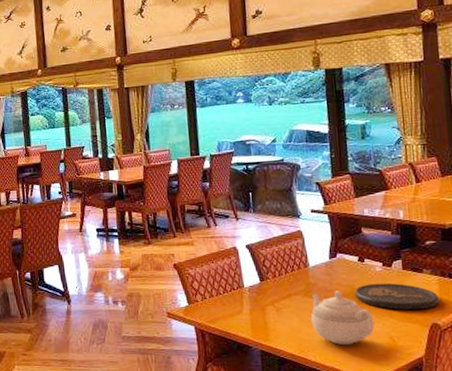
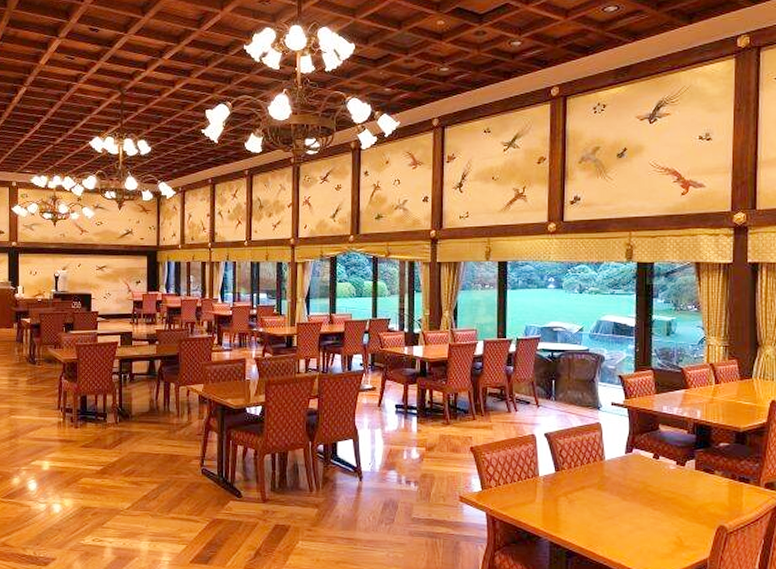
teapot: present [310,290,375,346] -> none [602,486,664,542]
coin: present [355,283,440,311] -> none [647,481,729,512]

